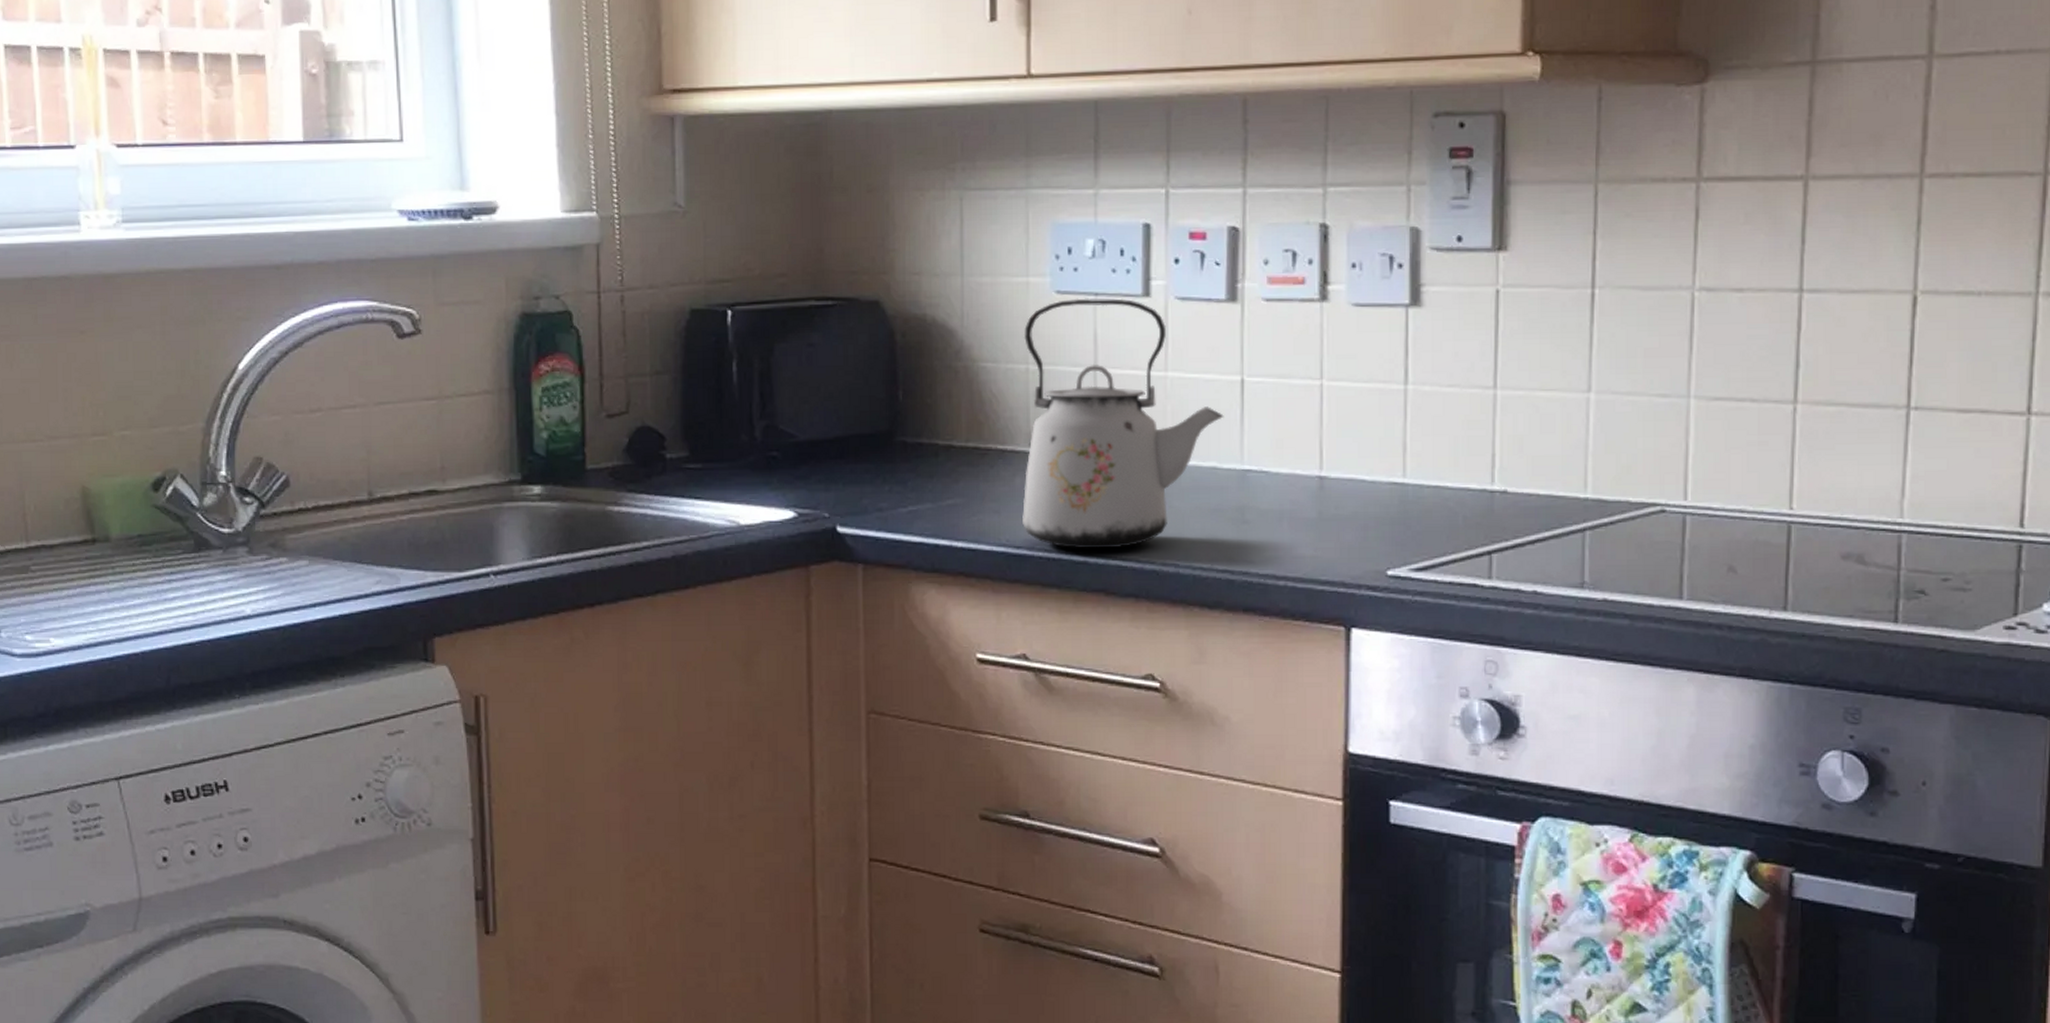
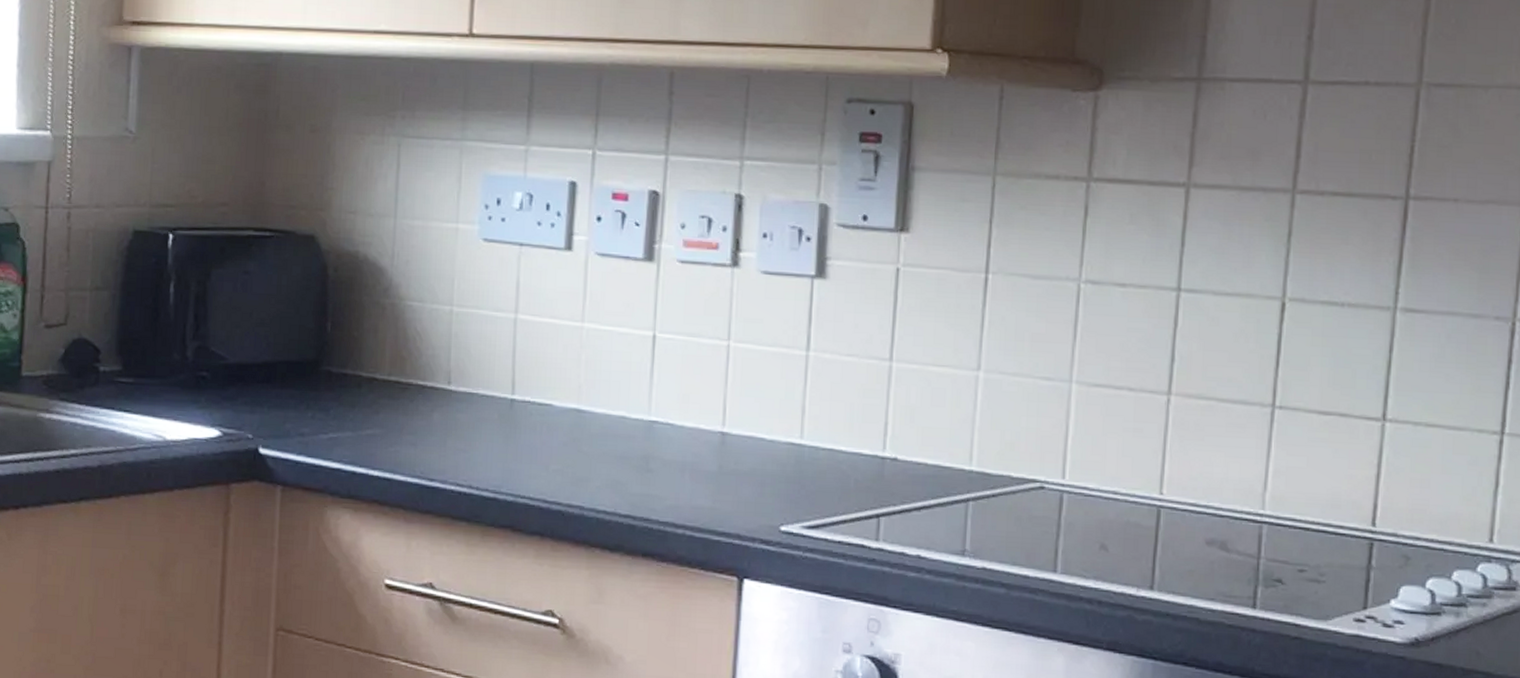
kettle: present [1022,298,1224,549] -> none [437,247,635,487]

